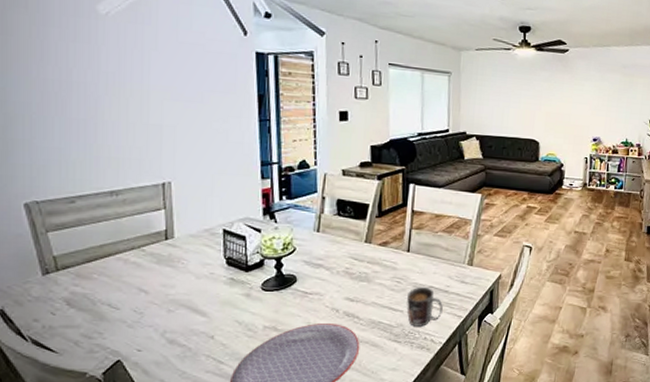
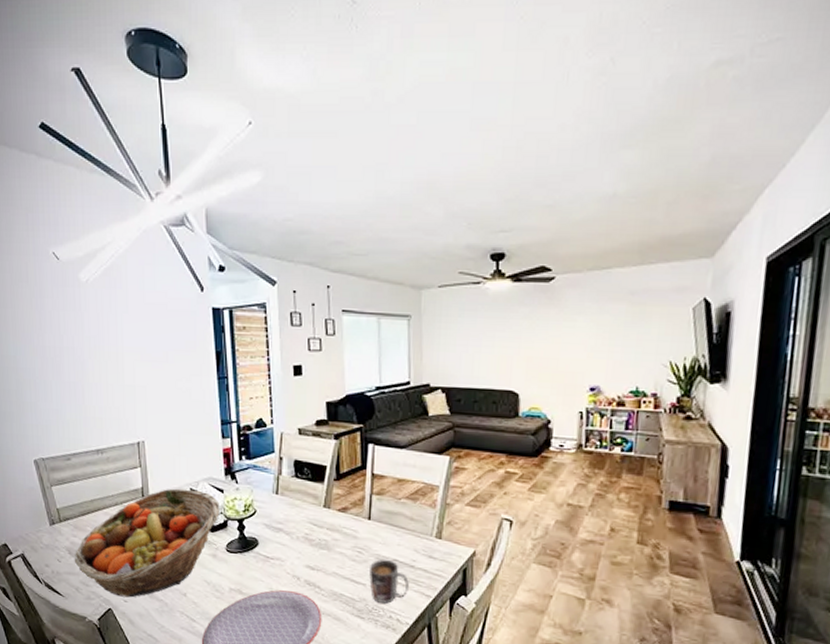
fruit basket: none [73,229,256,346] -> present [74,488,219,598]

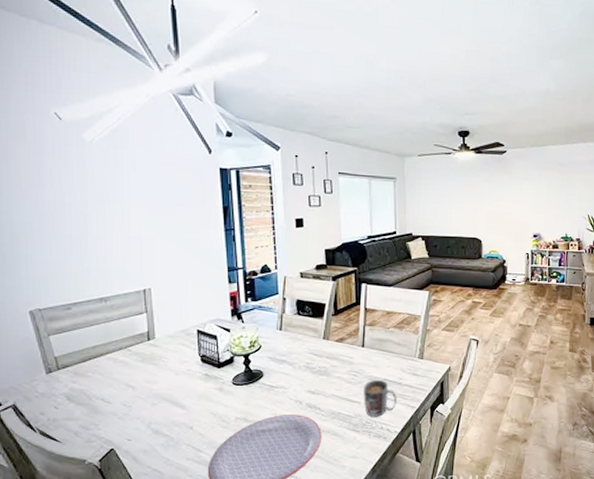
fruit basket: present [74,488,219,598] -> none [73,330,226,436]

